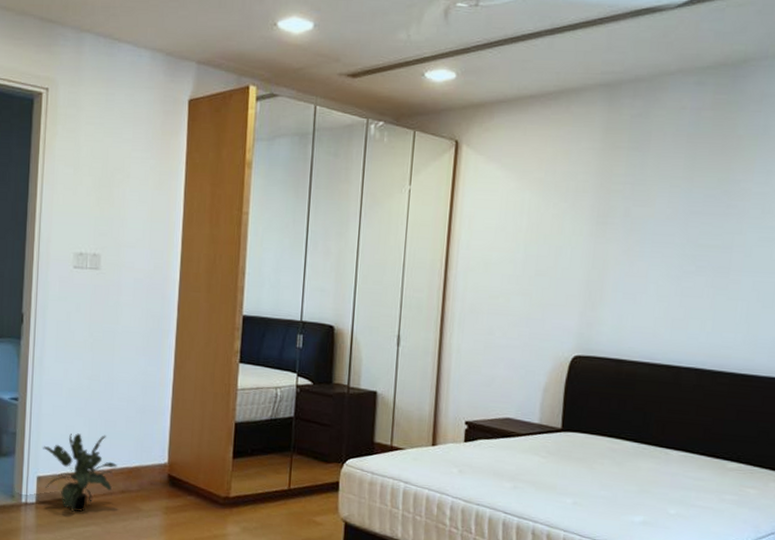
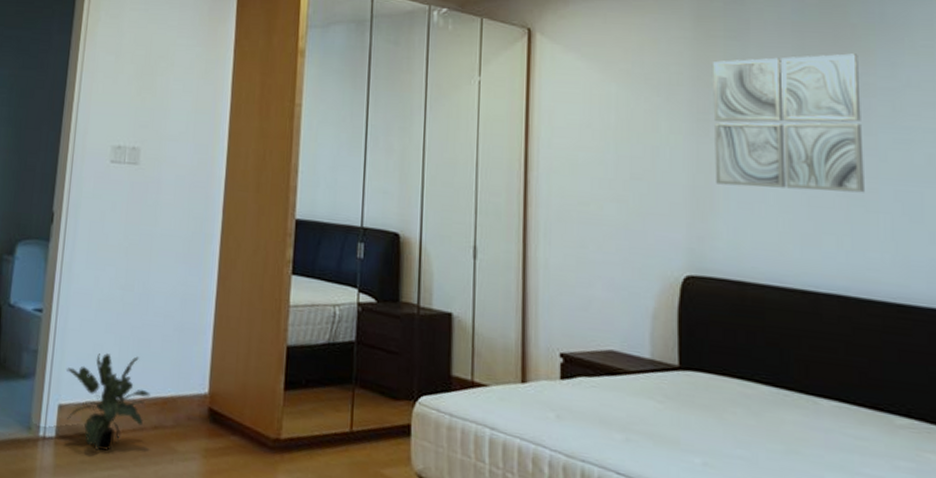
wall art: none [607,162,740,284] -> present [713,53,864,193]

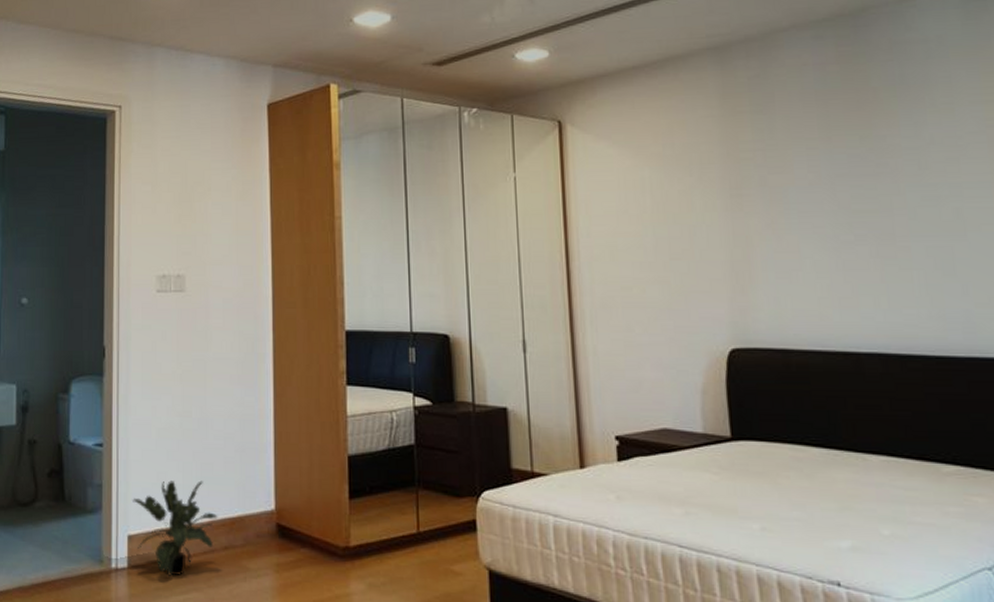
wall art: present [713,53,864,193] -> none [742,117,897,257]

